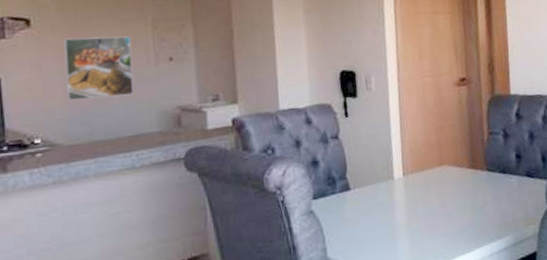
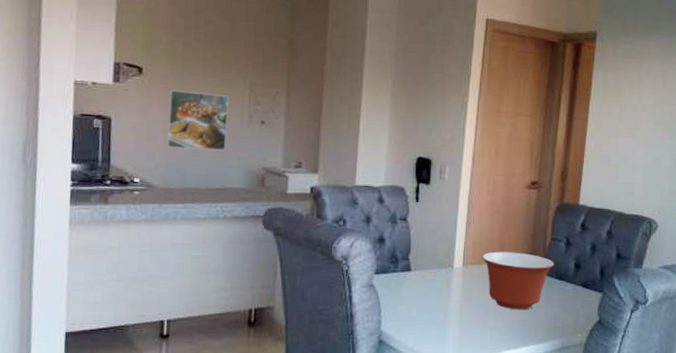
mixing bowl: none [421,152,496,212] -> present [482,251,555,310]

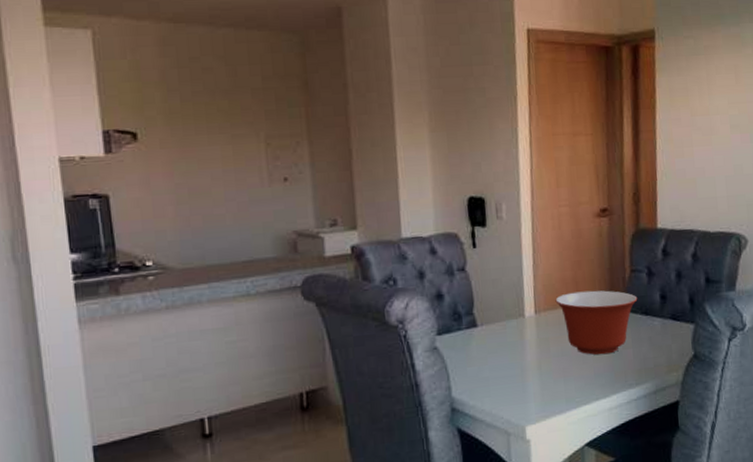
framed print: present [166,90,229,151] -> none [172,153,247,221]

